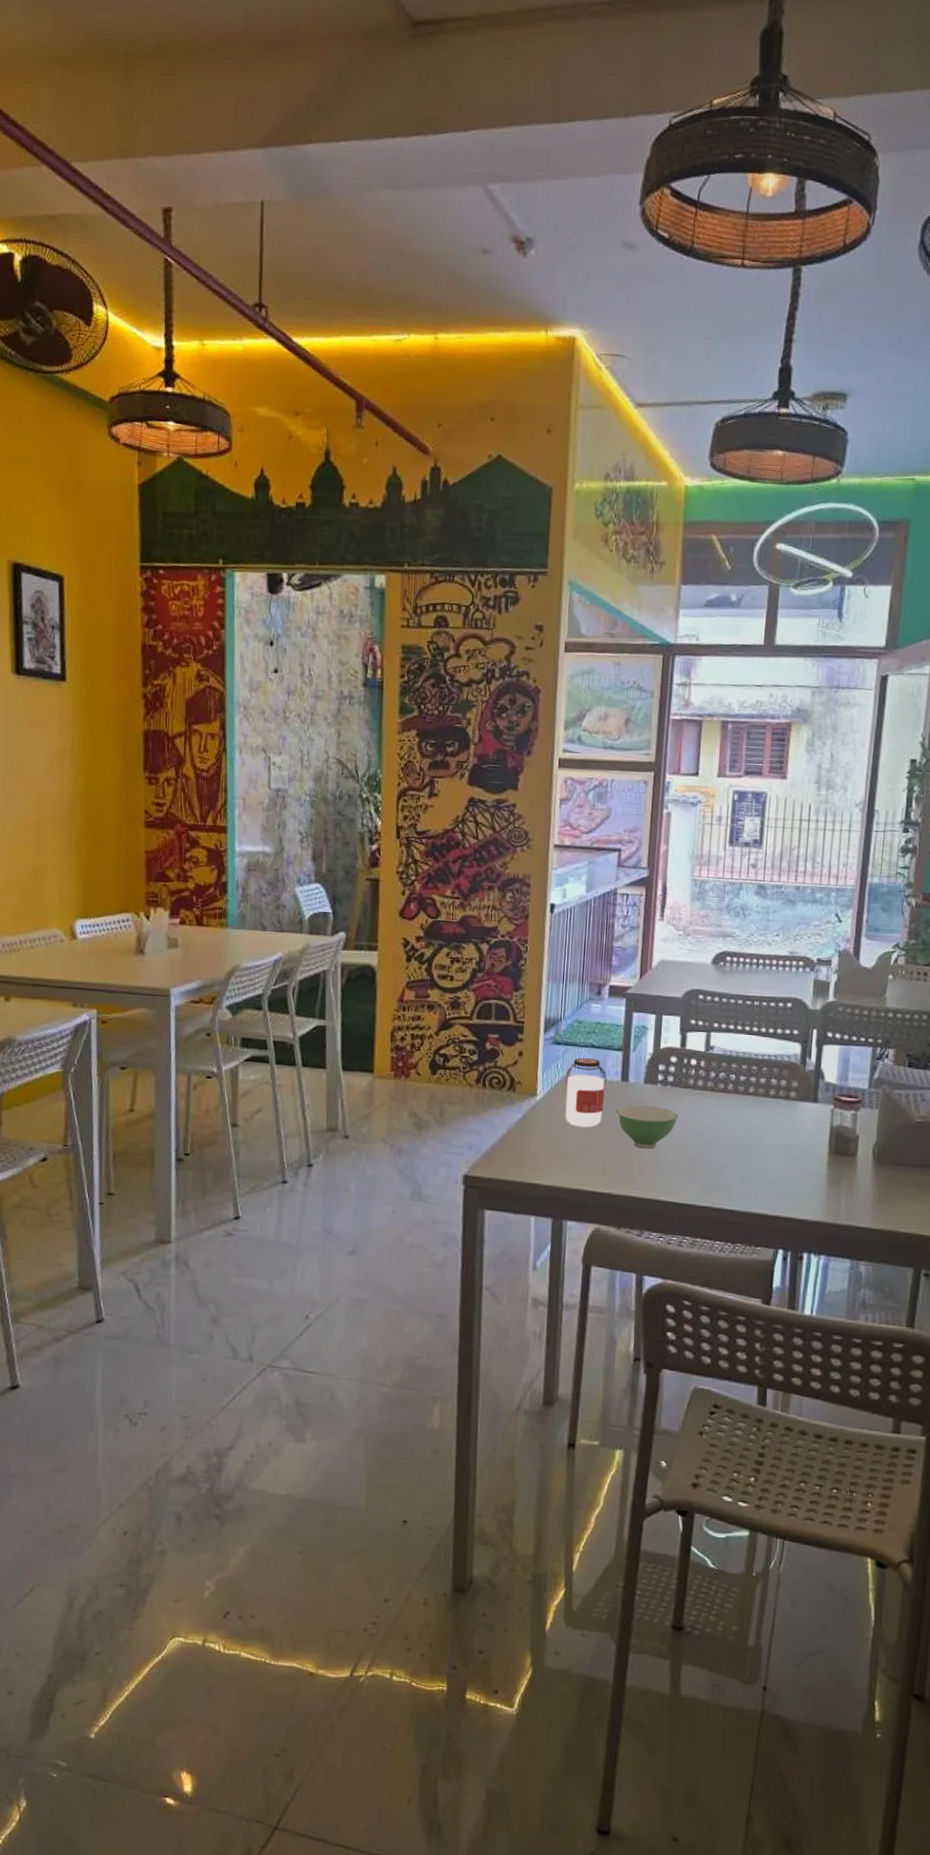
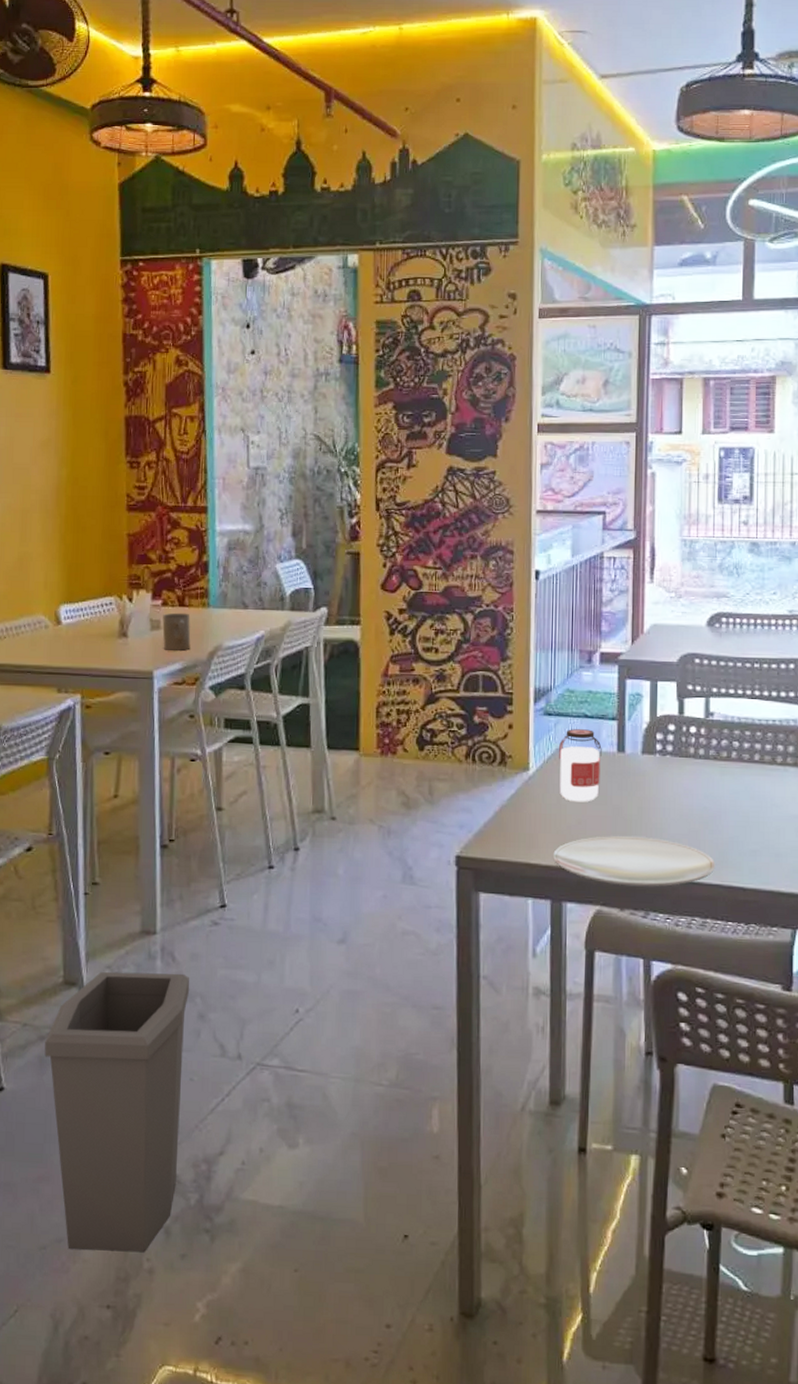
trash bin: none [60,1277,204,1536] -> present [44,971,190,1252]
cup: none [180,932,209,970] -> present [162,612,191,651]
plate: none [556,1159,708,1208] -> present [553,836,716,887]
bowl: present [616,1105,678,1149] -> none [614,777,680,824]

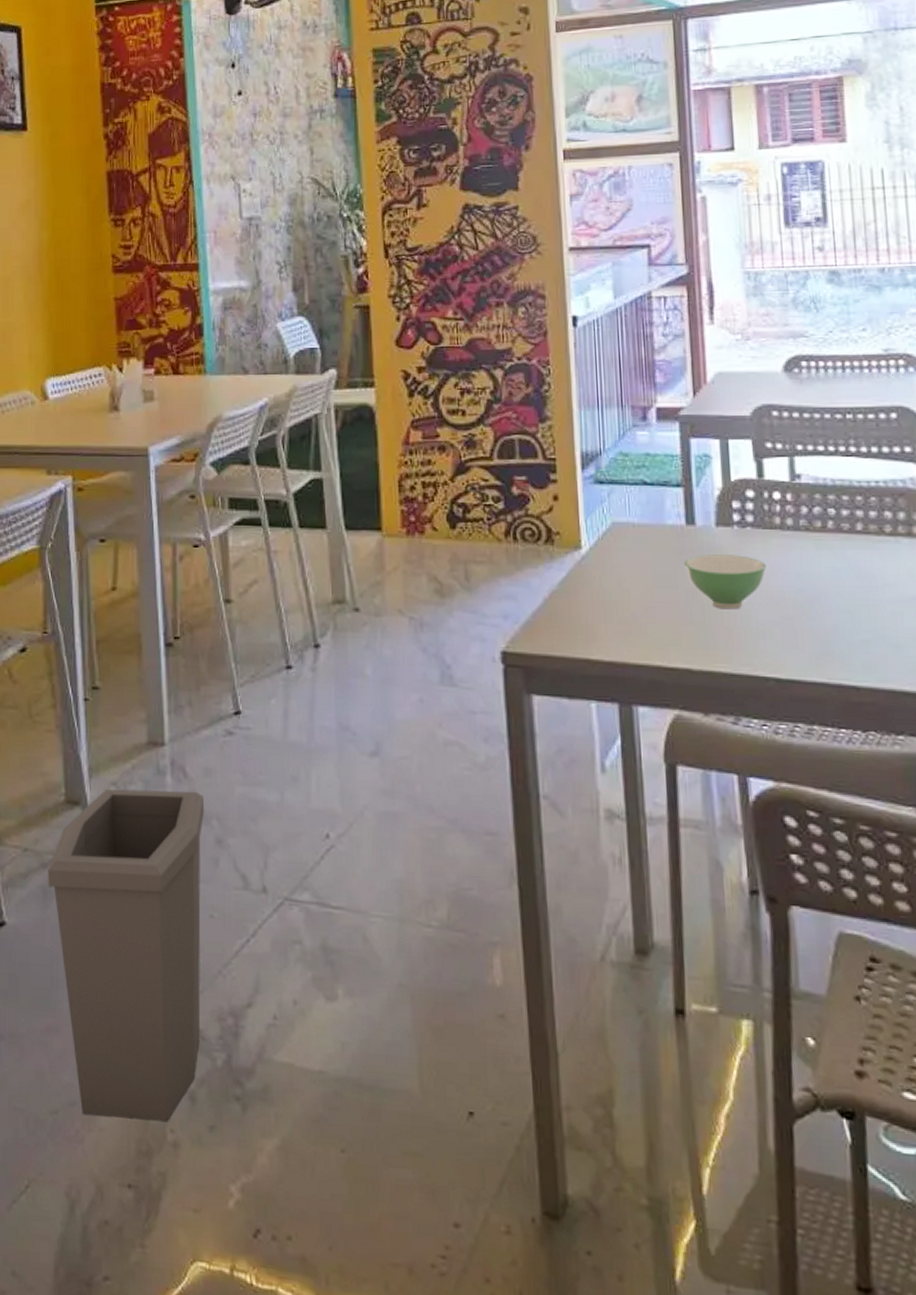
cup: present [162,612,191,651] -> none [156,381,188,424]
plate: present [553,836,716,887] -> none [617,625,819,686]
jar: present [558,729,602,802] -> none [614,499,668,585]
bowl: none [614,777,680,824] -> present [685,554,766,610]

